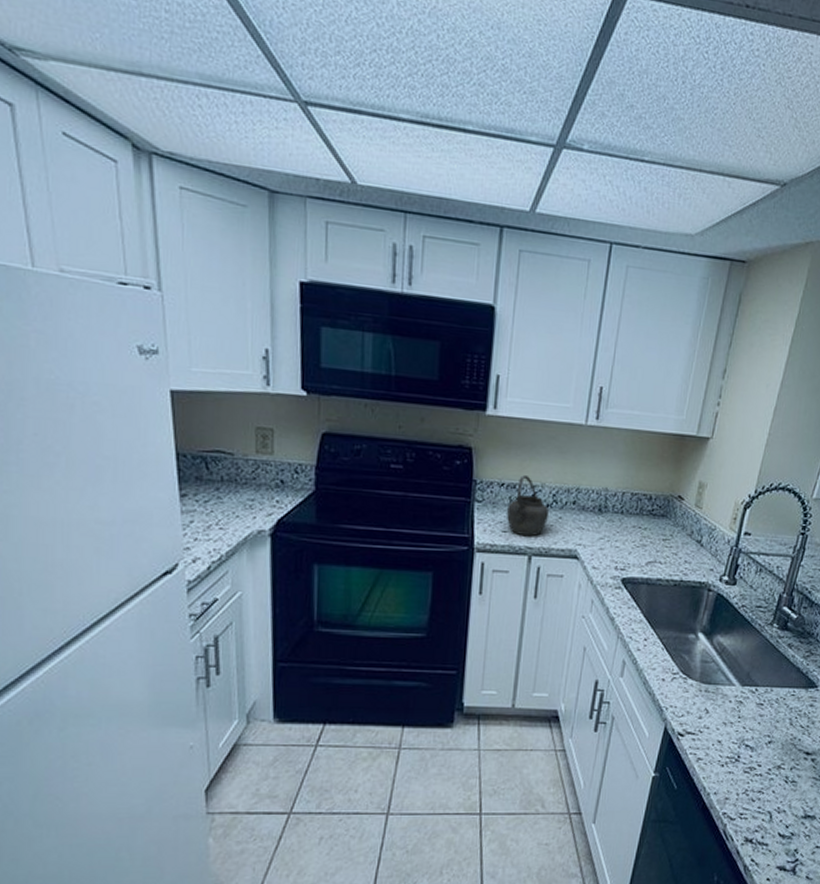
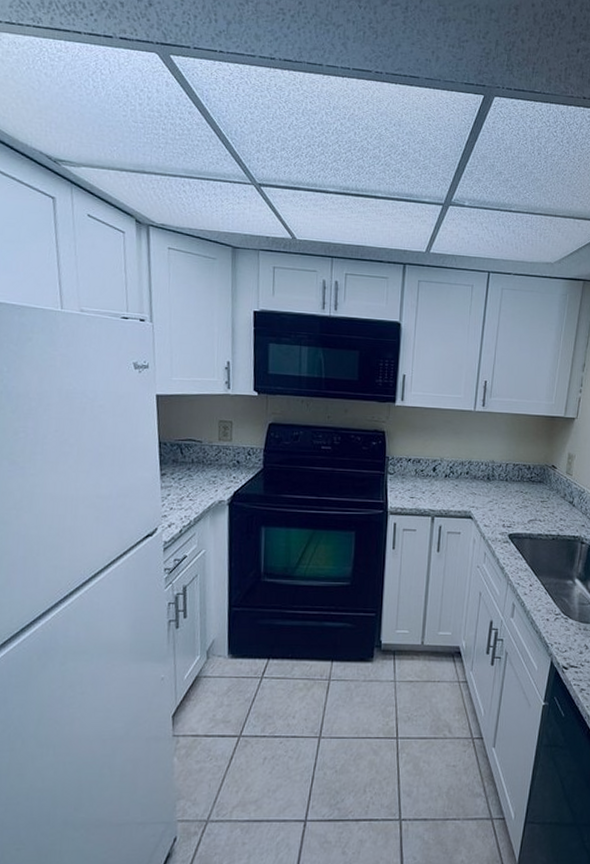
kettle: present [507,475,550,537] -> none [414,452,448,502]

